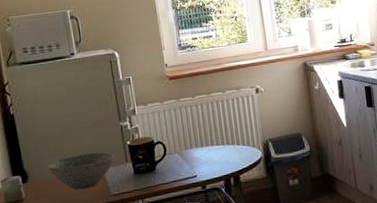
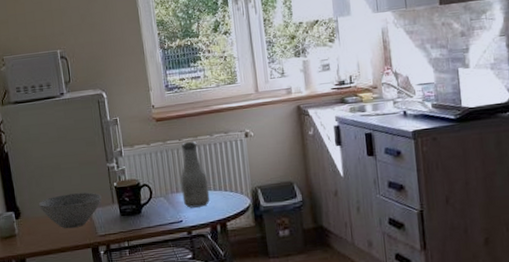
bottle: none [194,98,224,163] -> present [180,141,210,208]

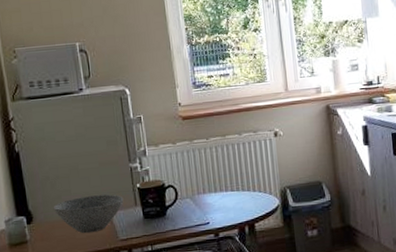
bottle: present [180,141,210,208] -> none [207,140,238,209]

